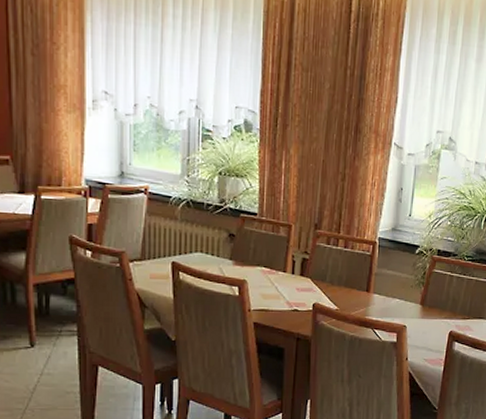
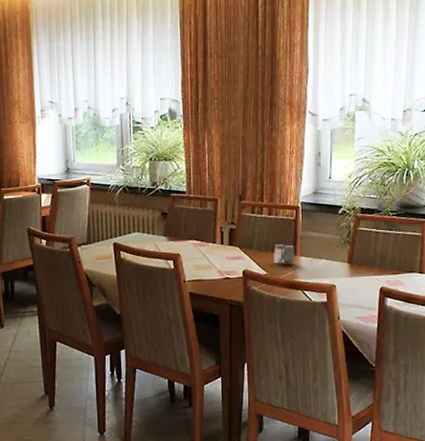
salt and pepper shaker: none [346,278,369,302] -> present [274,243,296,265]

